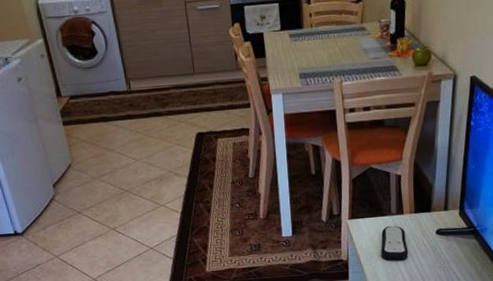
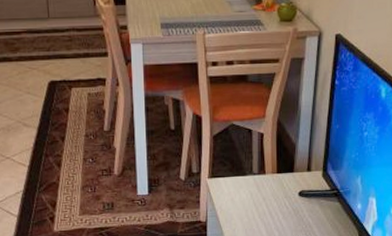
remote control: present [381,226,409,260] -> none [241,186,270,222]

